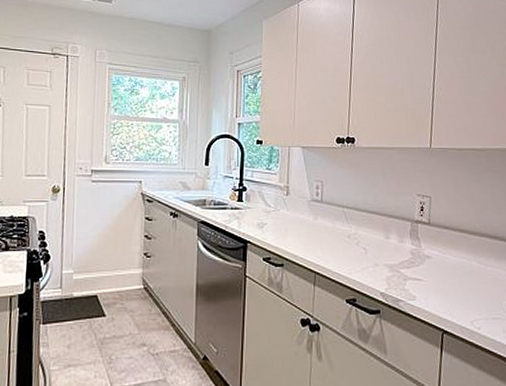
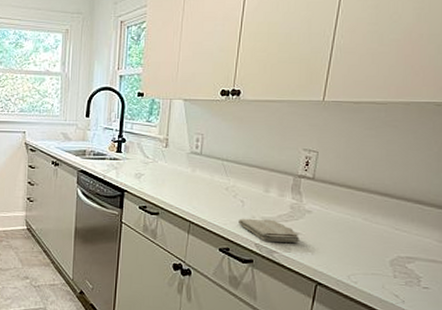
washcloth: none [363,266,424,290] -> present [238,218,301,243]

